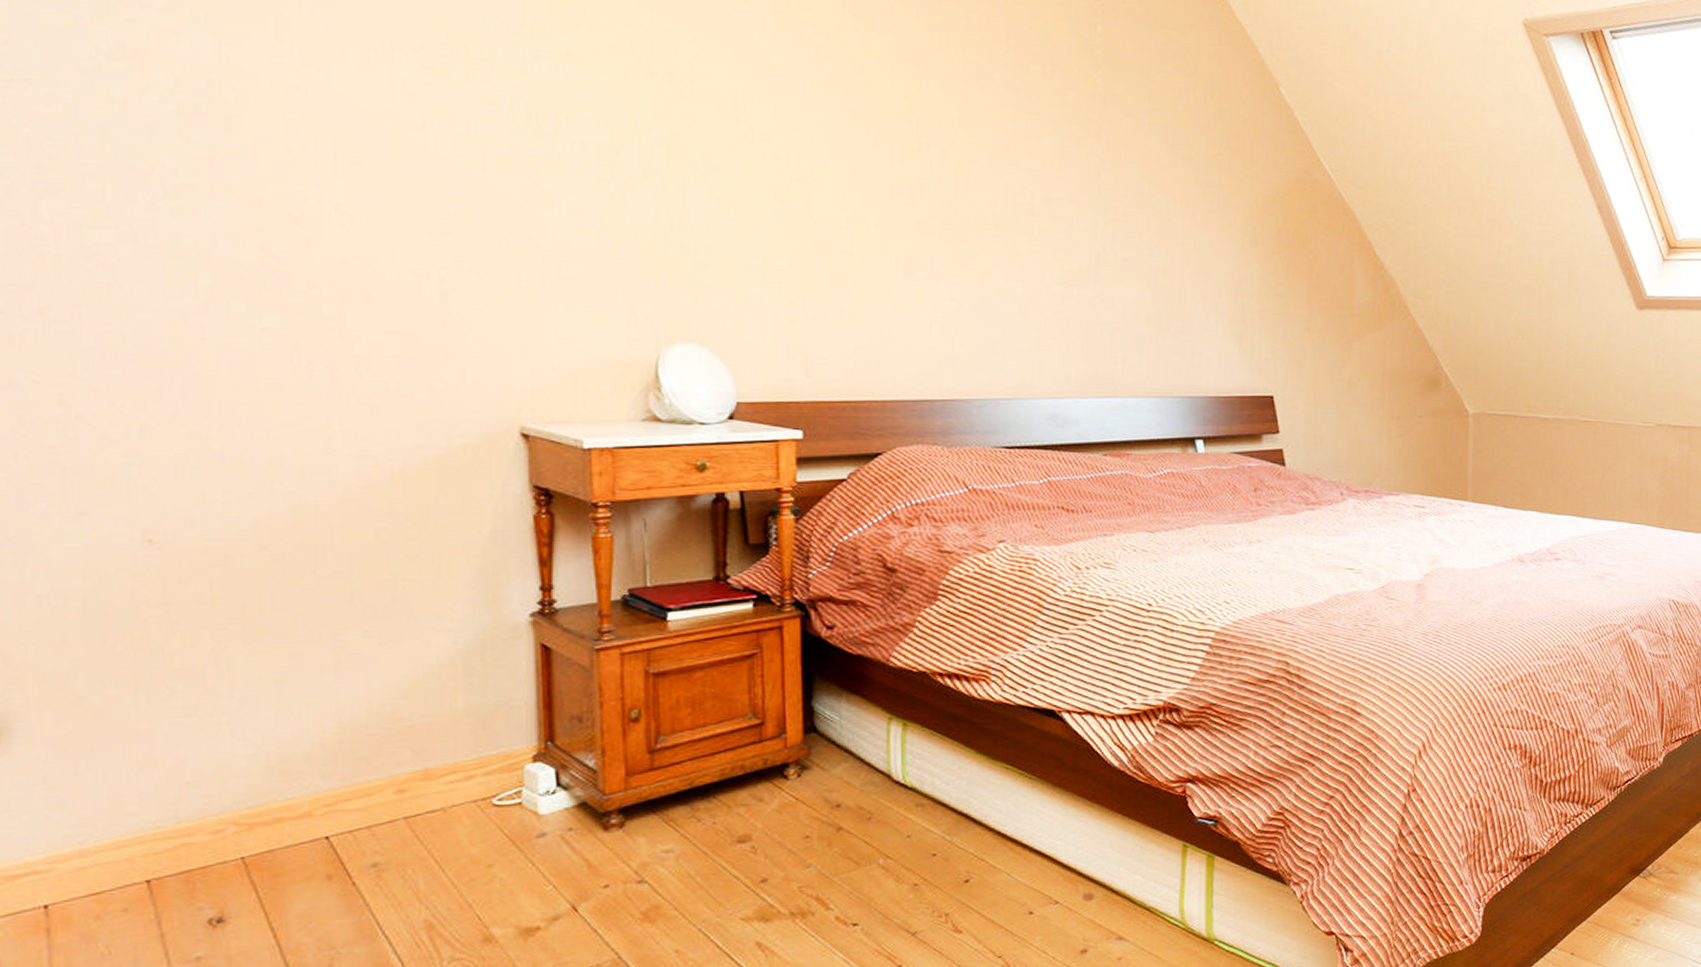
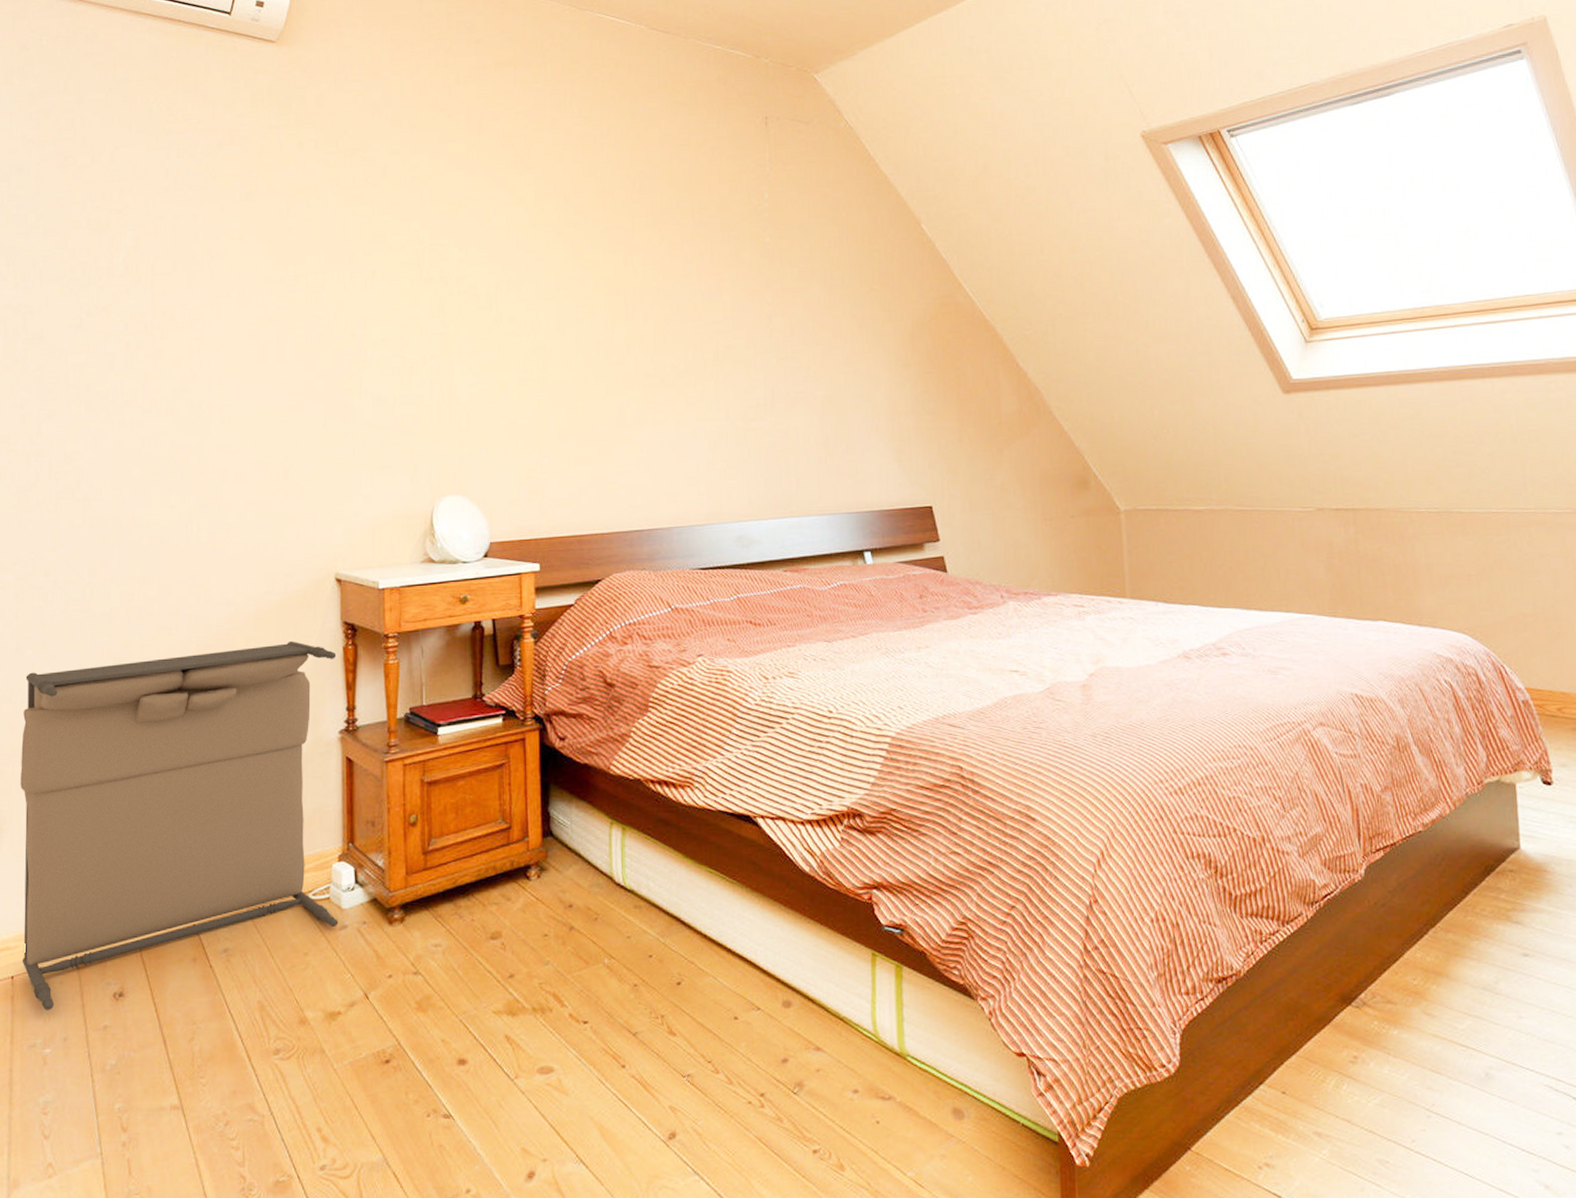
laundry hamper: none [37,505,535,943] -> present [20,640,339,1010]

